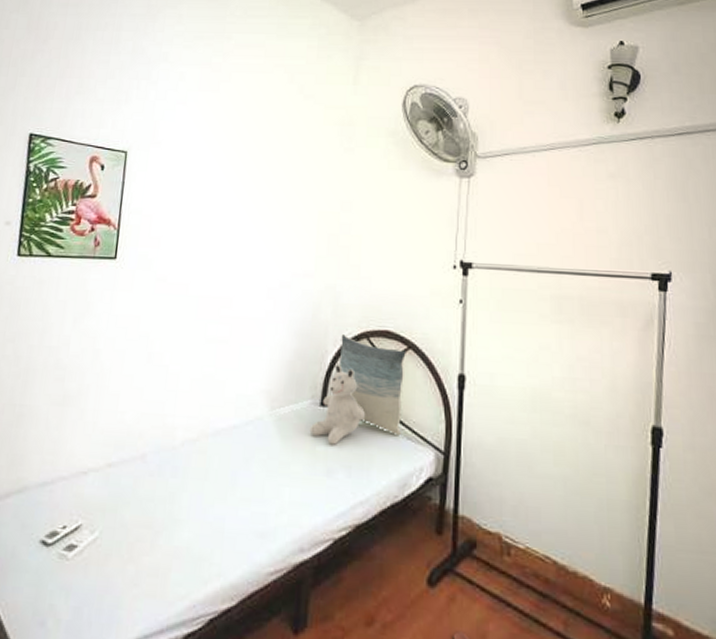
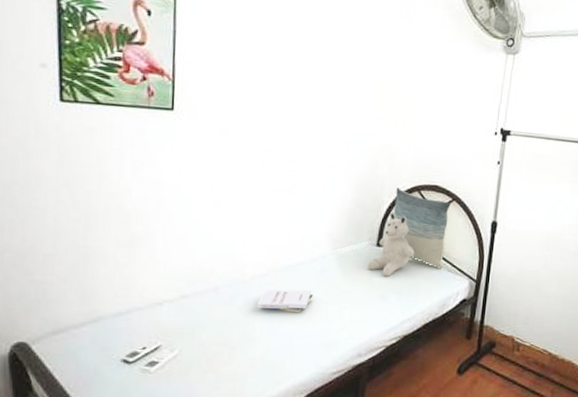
books: none [185,458,248,490] -> present [257,289,313,313]

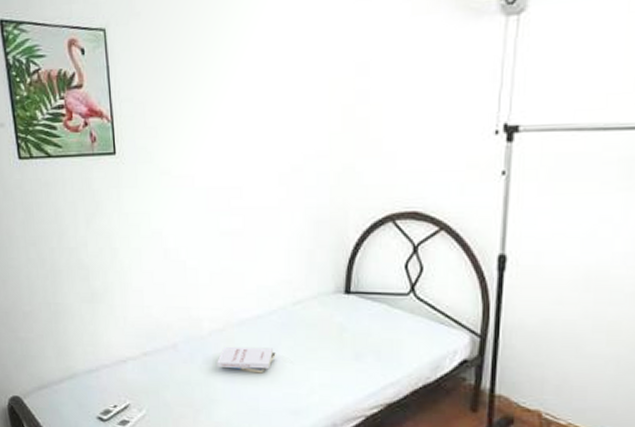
stuffed animal: present [367,213,414,277] -> none [335,251,393,331]
pillow: present [394,188,451,269] -> none [363,219,438,321]

